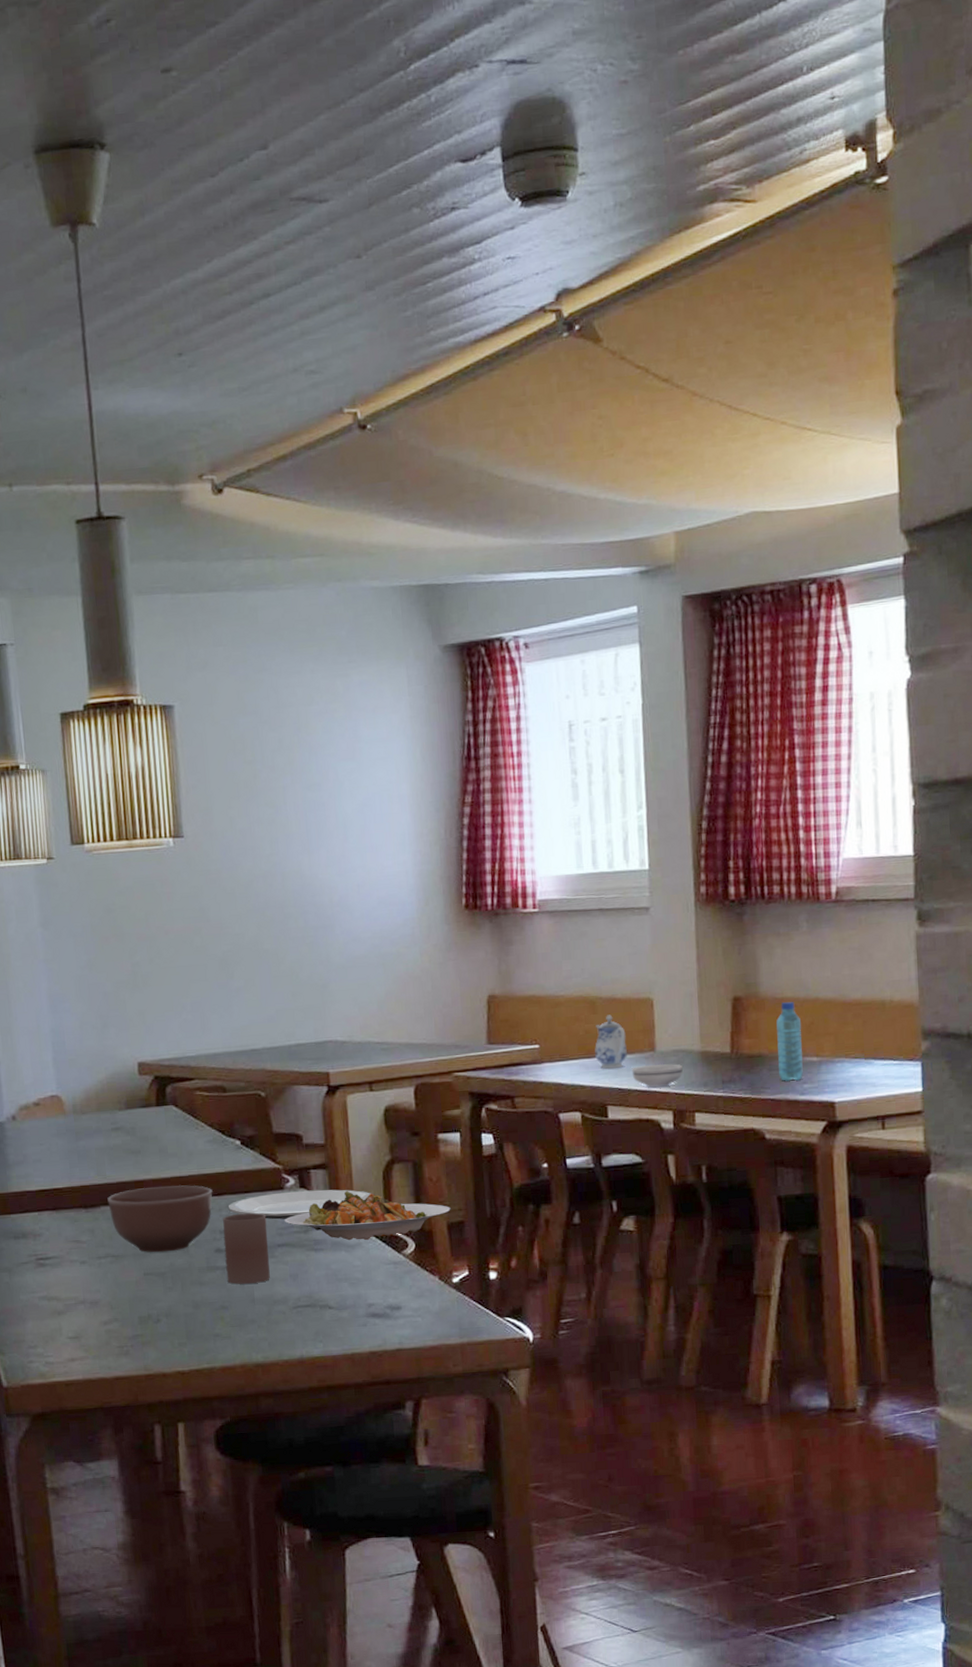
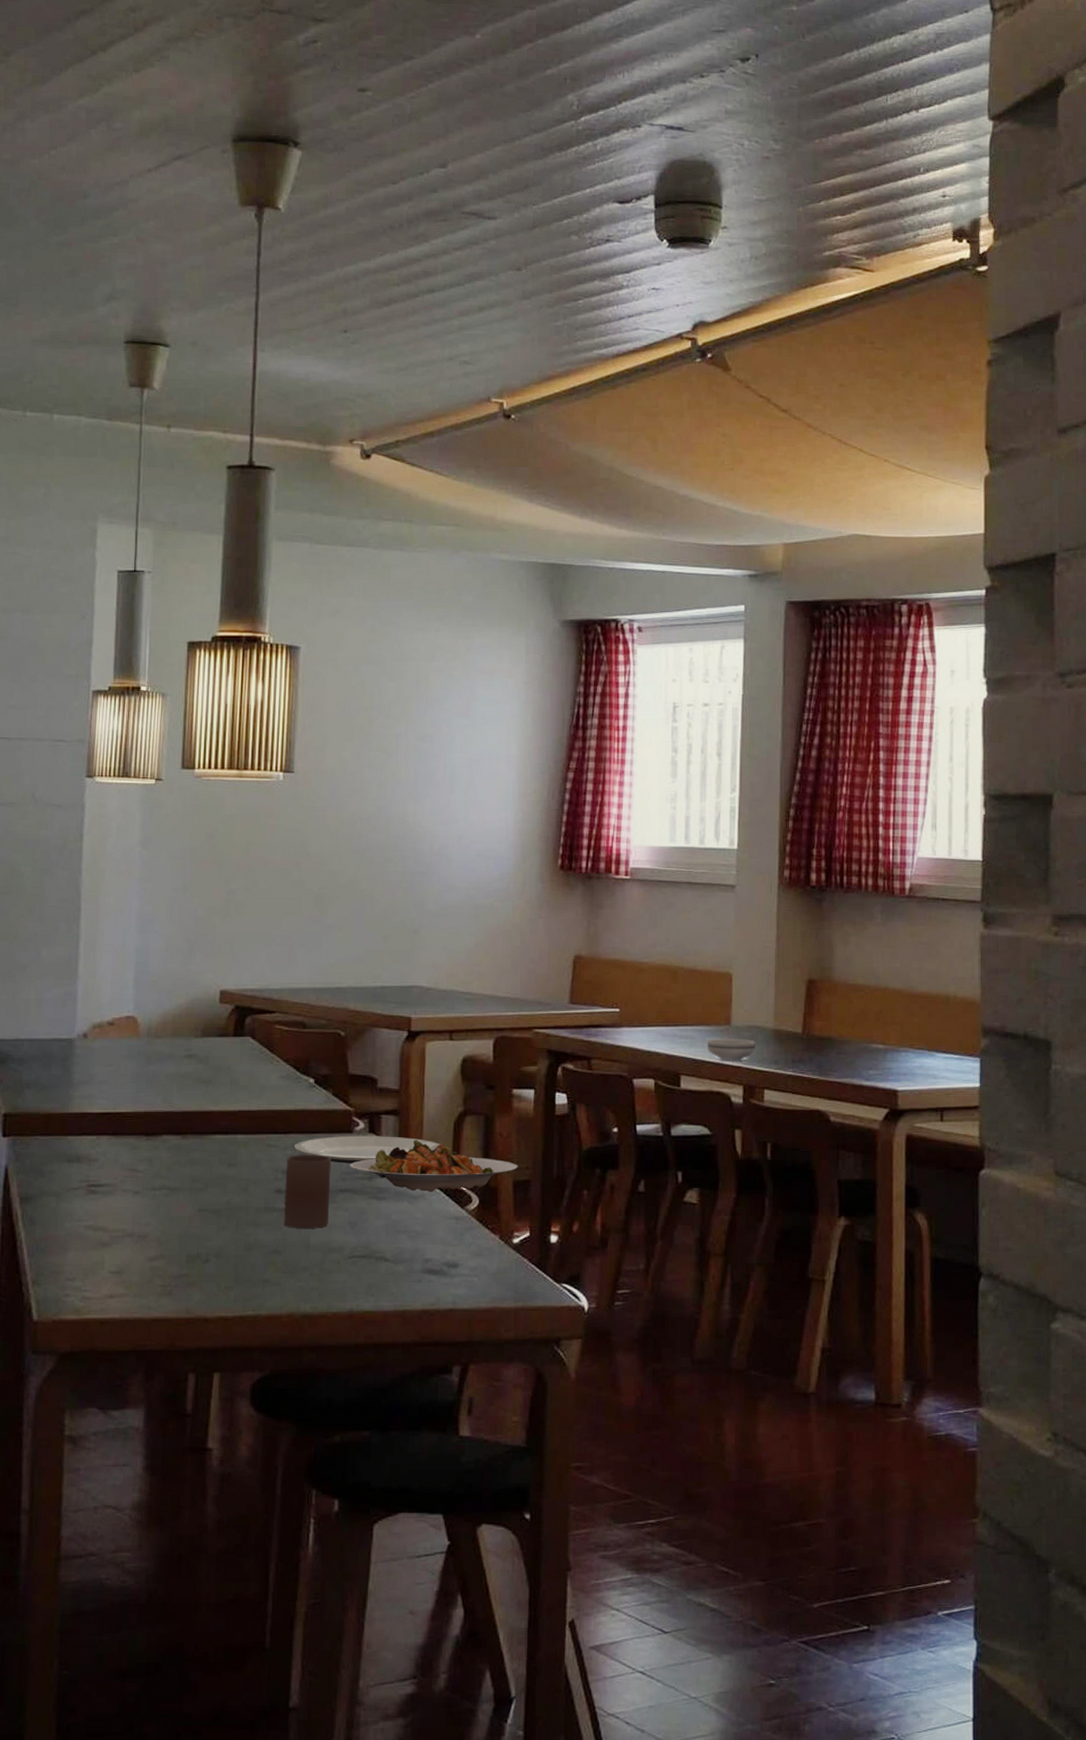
bowl: present [107,1185,213,1253] -> none [170,1120,280,1189]
teapot: present [595,1014,628,1070] -> none [673,985,705,1040]
water bottle: present [776,1001,803,1081] -> none [846,988,871,1066]

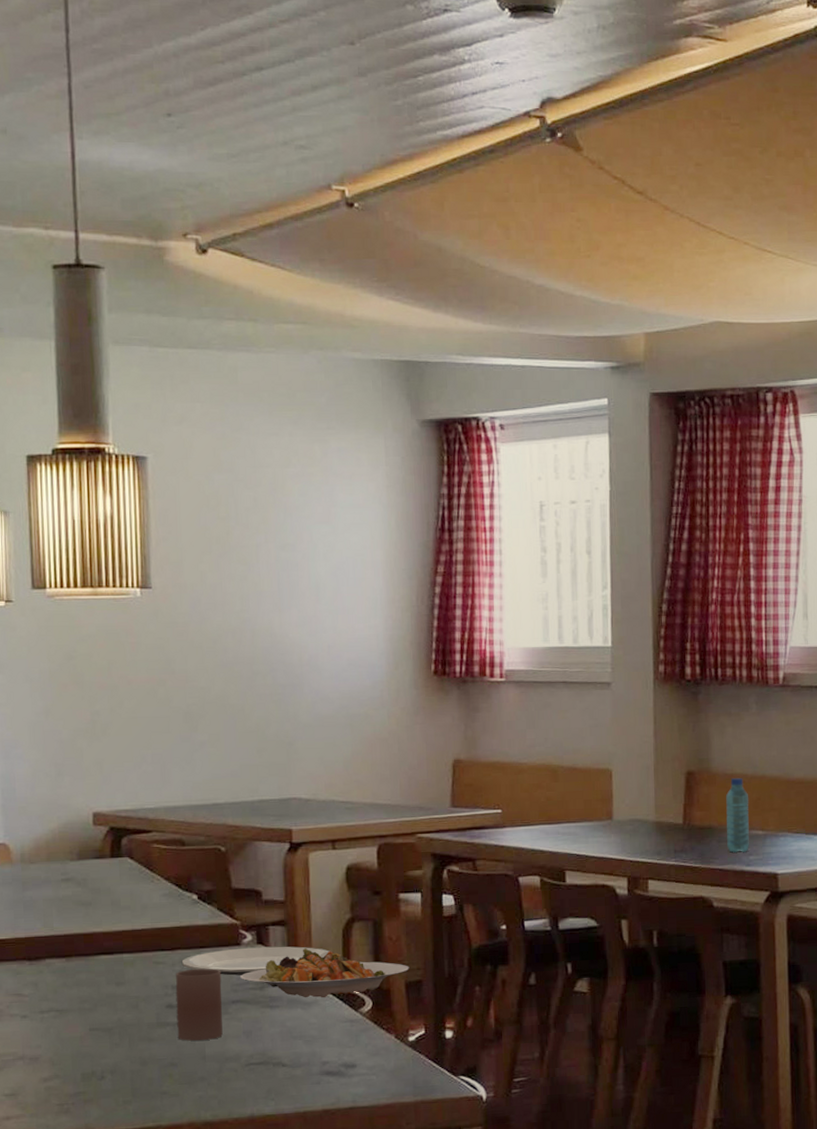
bowl: present [706,1038,756,1061] -> none [589,832,639,855]
water bottle: none [846,988,871,1066] -> present [726,777,750,853]

